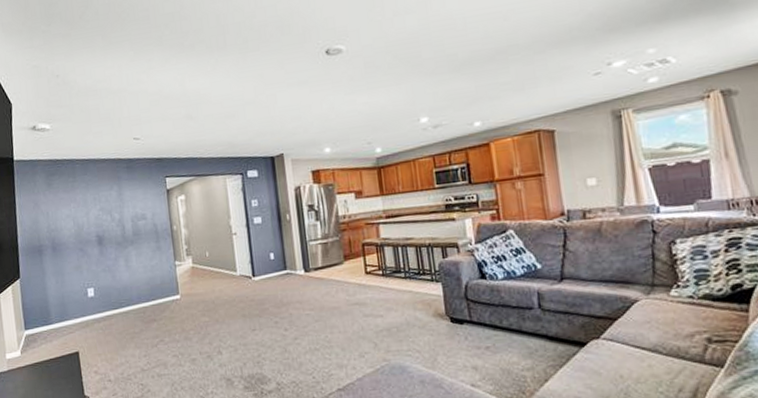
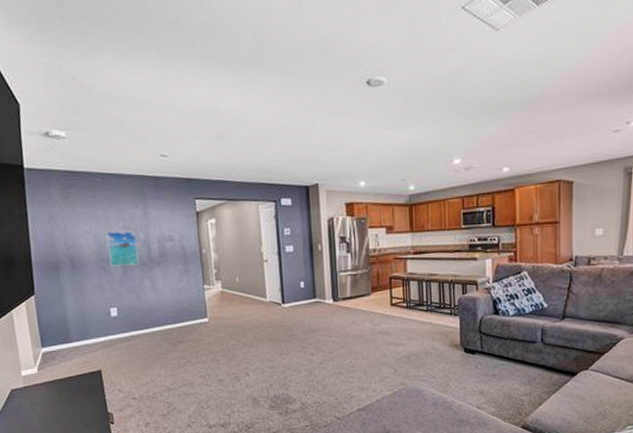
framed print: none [85,212,114,248] -> present [106,231,139,267]

